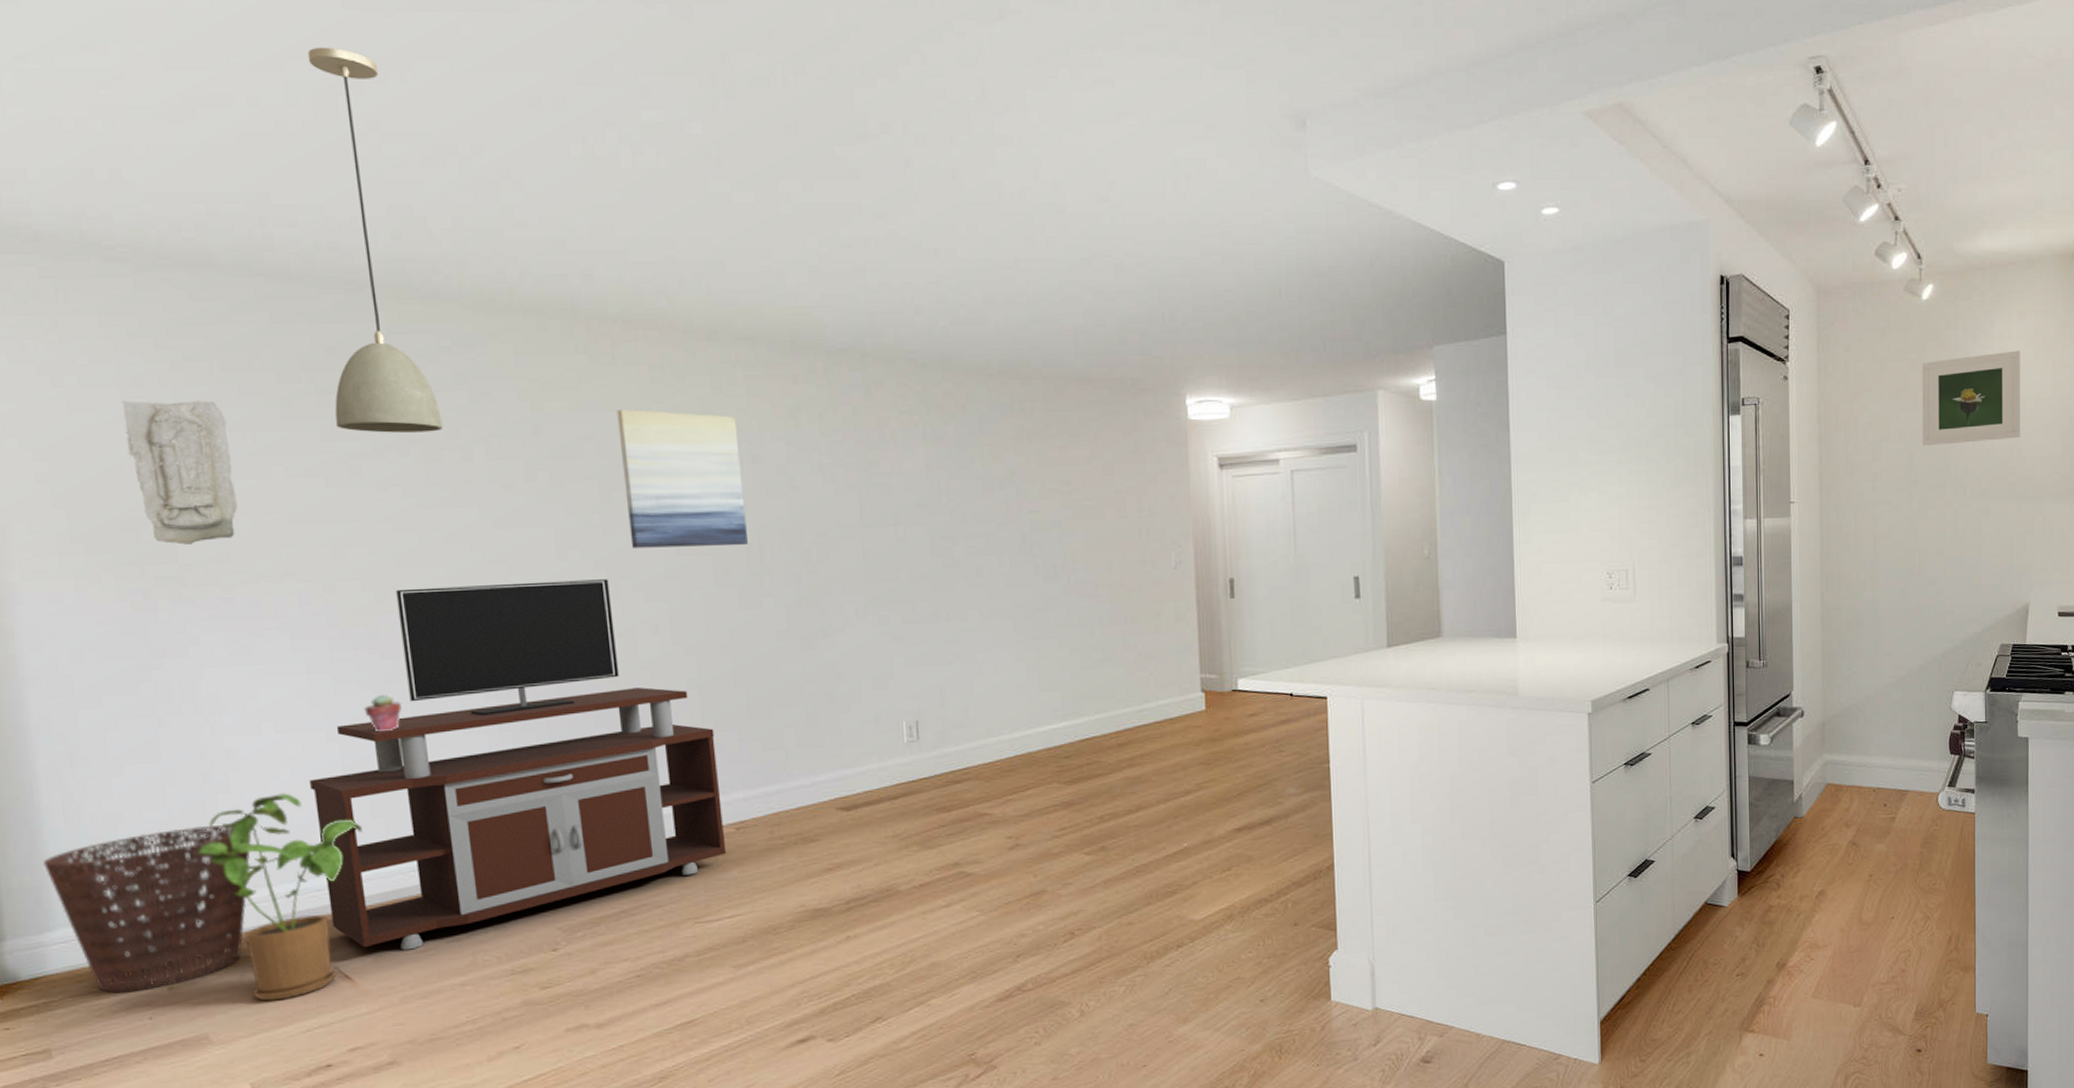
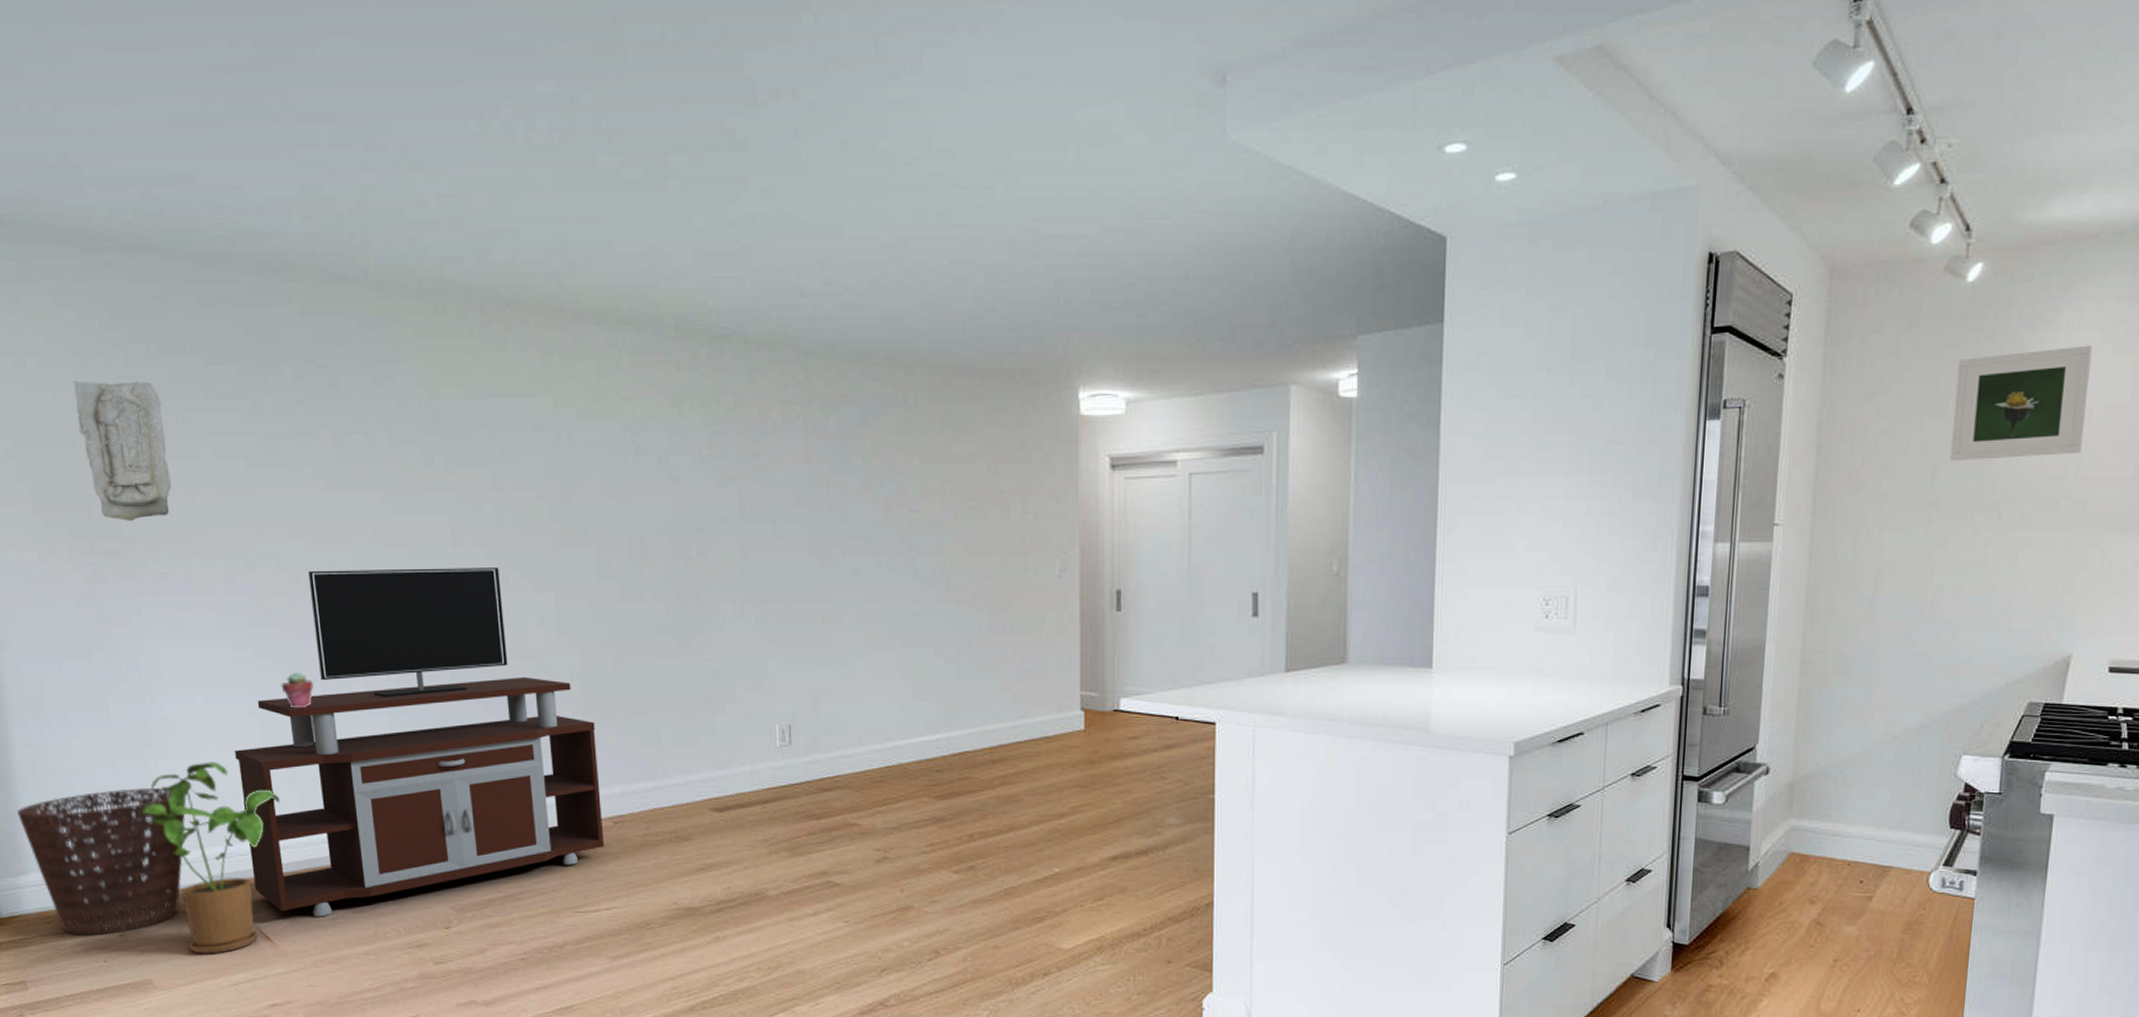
light fixture: present [307,47,443,433] -> none [228,24,350,416]
wall art: present [617,408,748,549] -> none [508,395,630,538]

